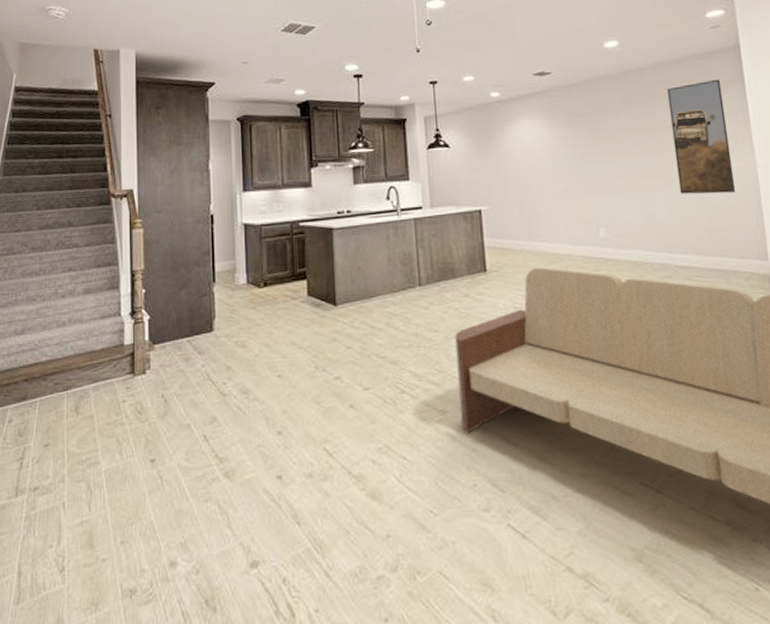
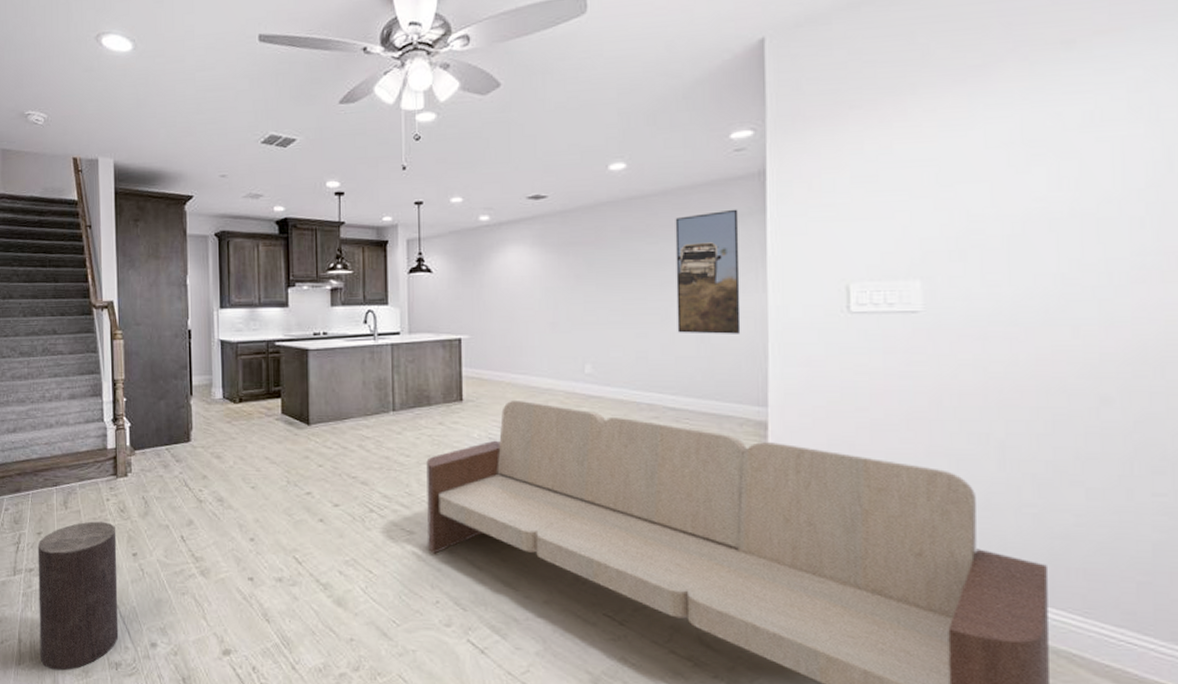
stool: none [43,426,134,606] -> present [37,521,119,671]

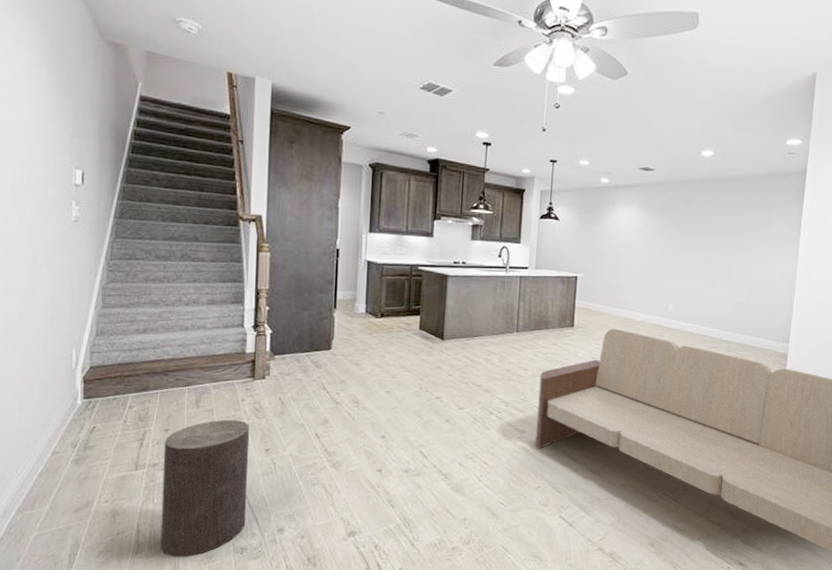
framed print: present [675,209,741,334] -> none [736,196,786,289]

